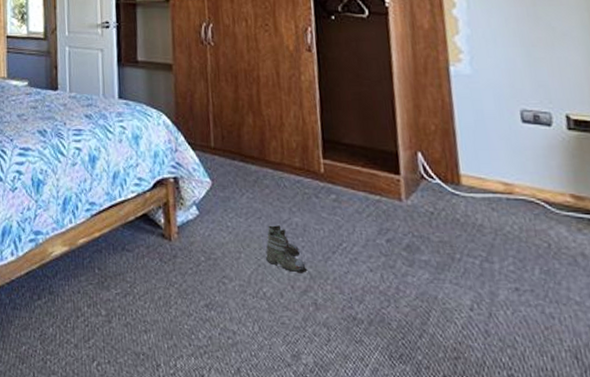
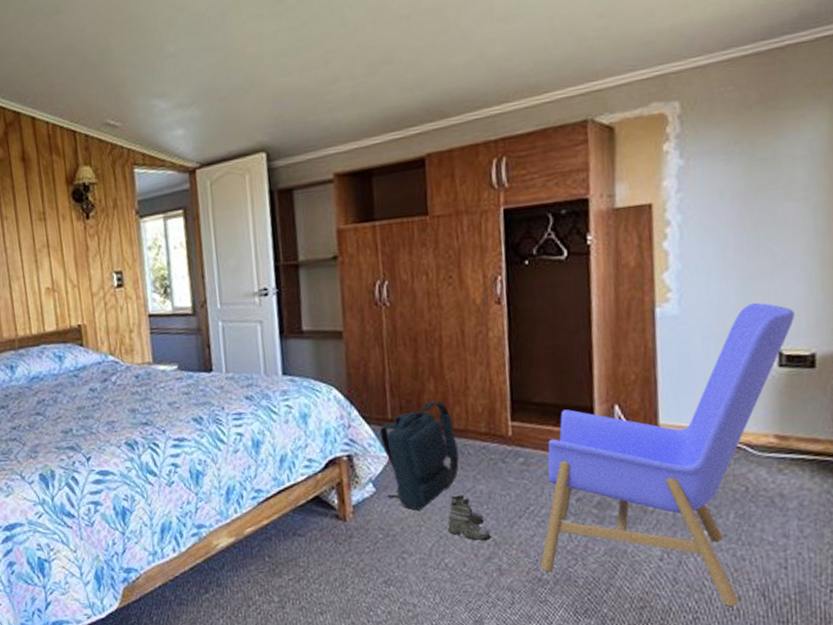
backpack: none [203,134,276,237] -> present [379,401,459,510]
armchair: none [354,69,578,366] -> present [540,302,795,606]

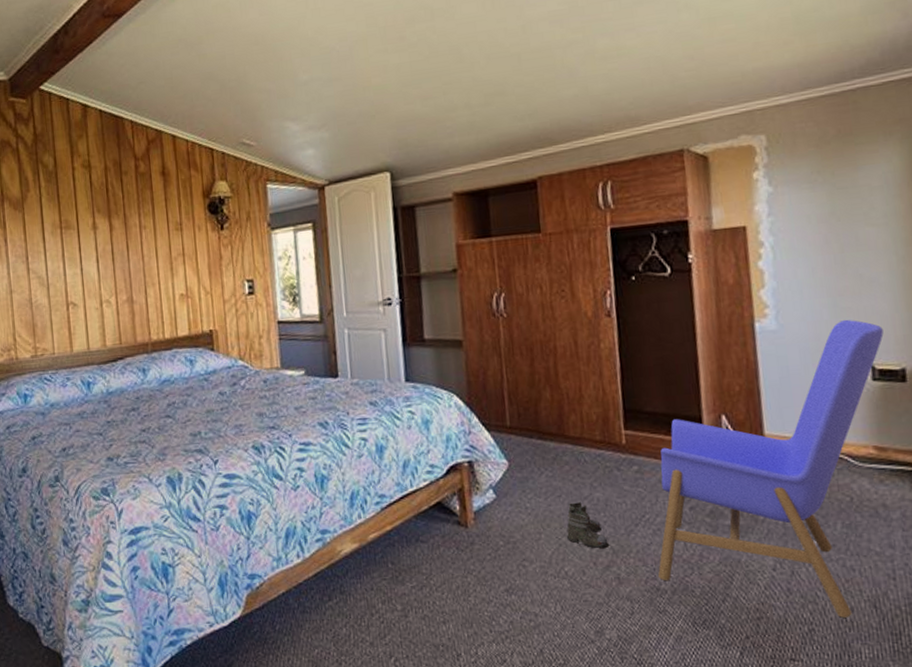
backpack: present [379,401,459,510] -> none [498,409,576,517]

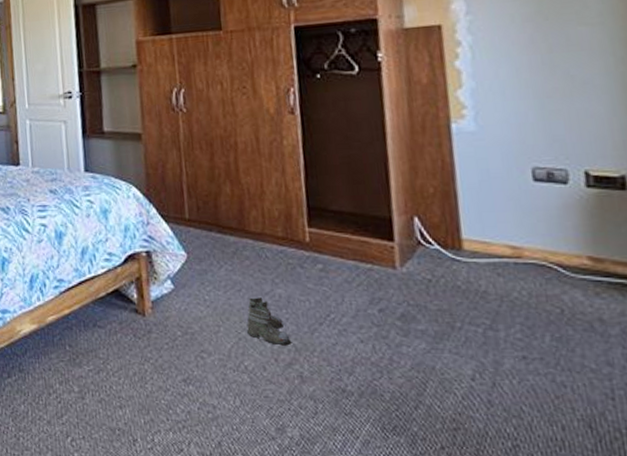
armchair: present [657,319,884,618] -> none [343,122,599,436]

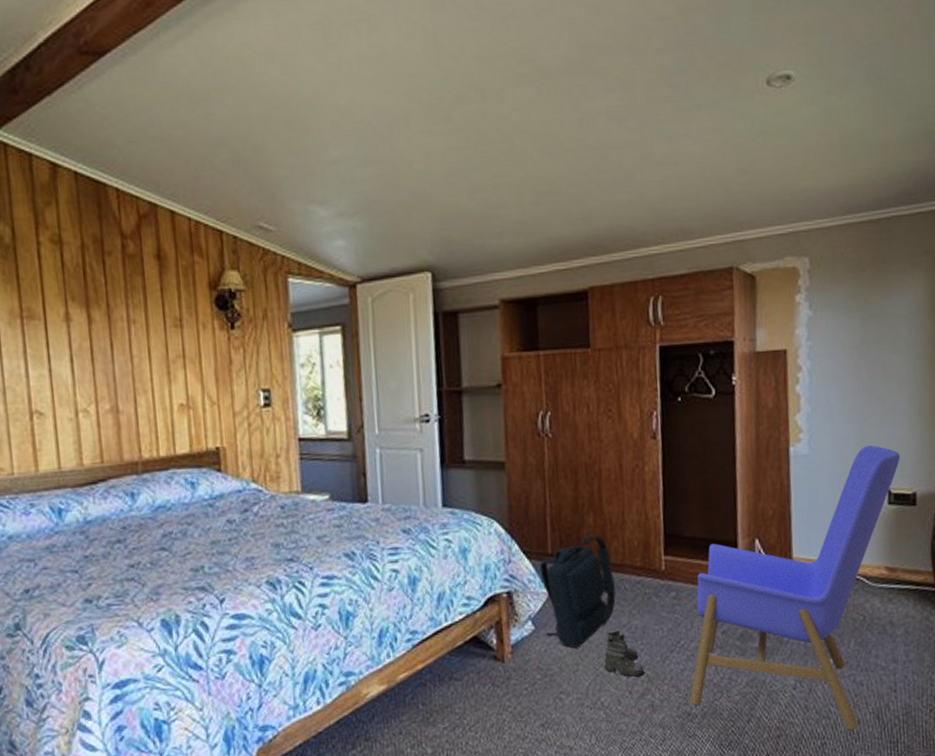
backpack: none [177,203,257,310] -> present [539,535,616,648]
armchair: none [343,122,599,436] -> present [689,445,900,730]

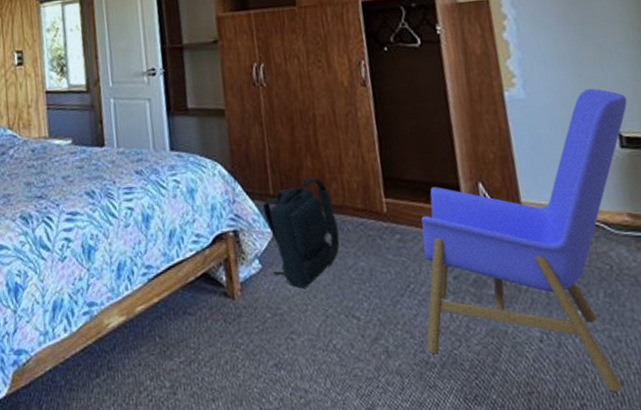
boots: present [603,631,644,678] -> none [333,272,376,321]

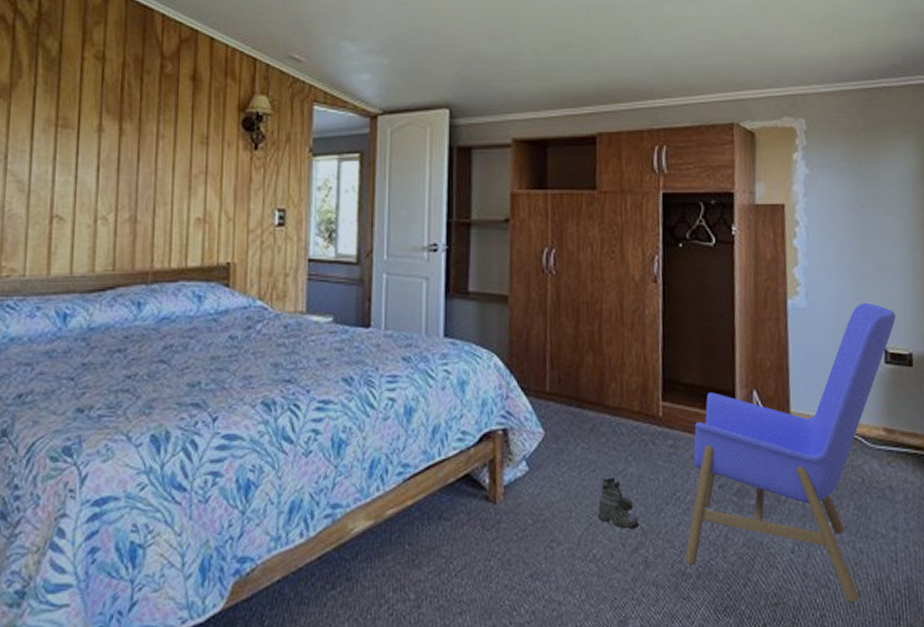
backpack: present [262,177,340,288] -> none [537,375,612,493]
boots: none [333,272,376,321] -> present [597,477,639,529]

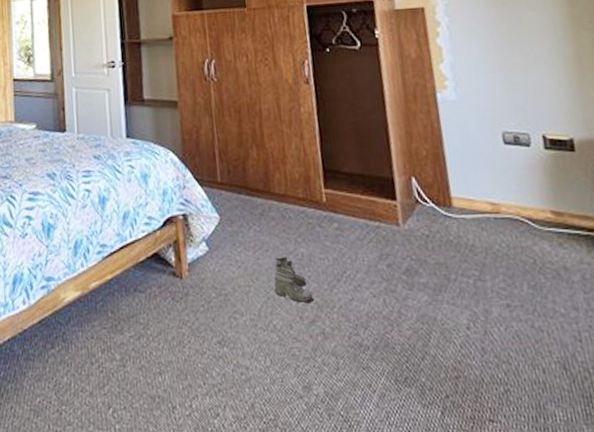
armchair: present [684,302,896,602] -> none [358,92,551,379]

